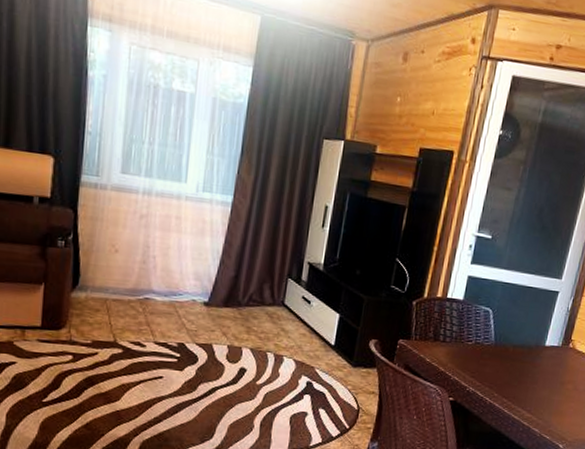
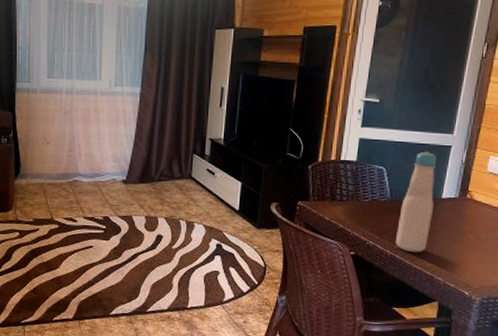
bottle: none [496,295,543,402] -> present [396,151,437,253]

